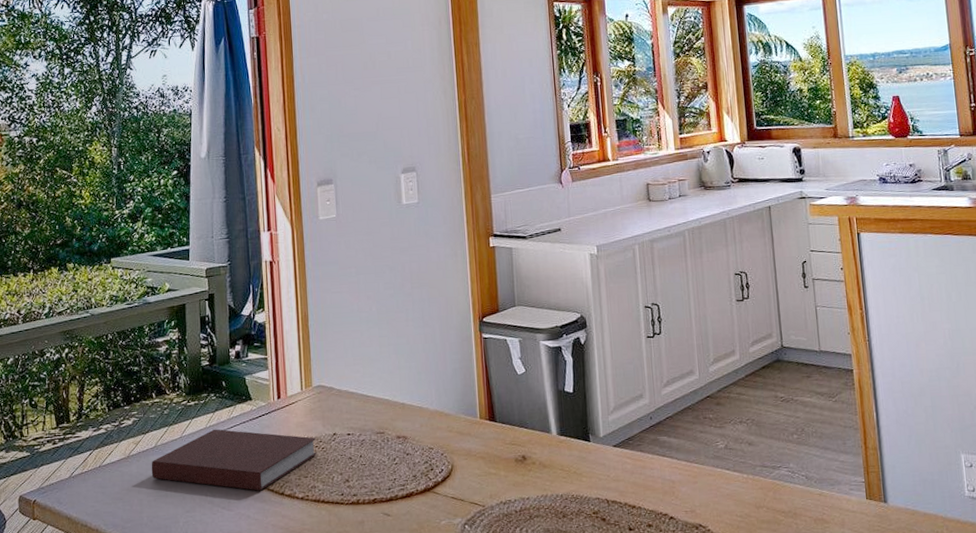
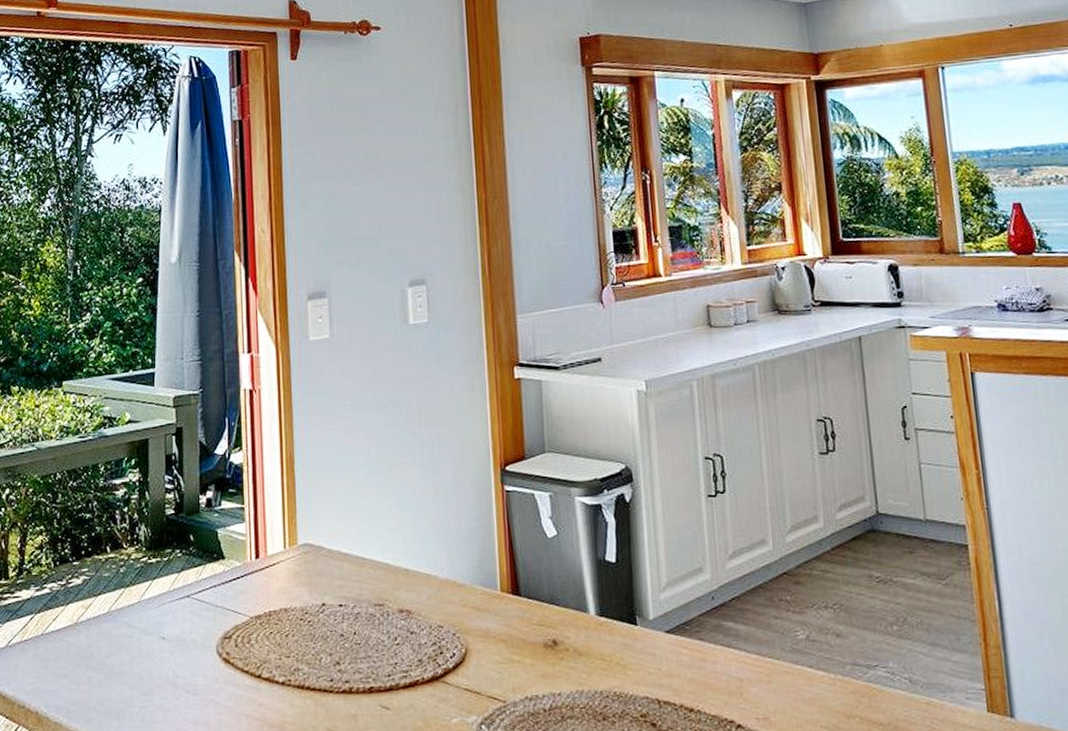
notebook: present [151,429,318,491] -> none [103,593,302,672]

